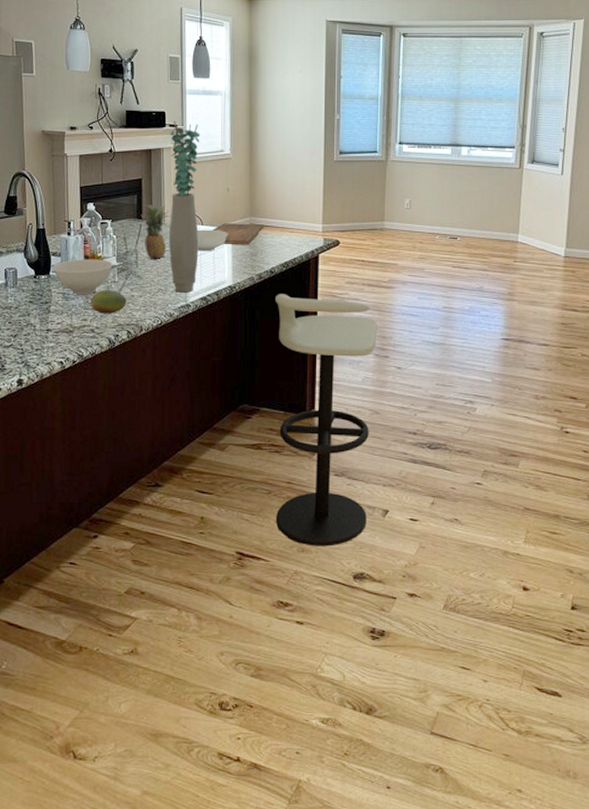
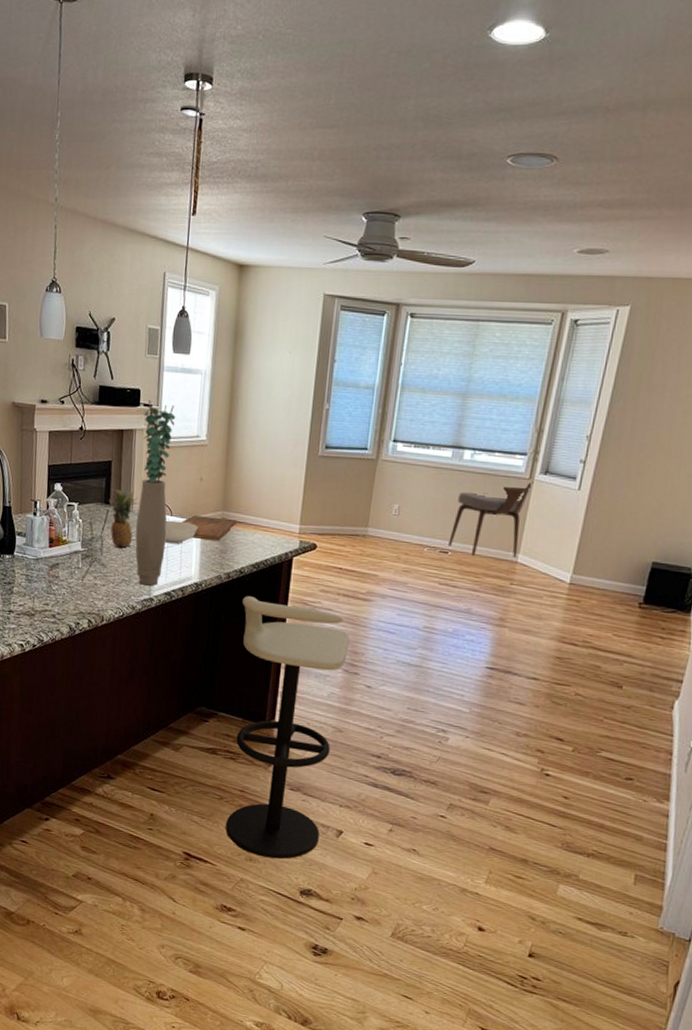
bowl: present [53,259,113,295] -> none [17,541,77,579]
fruit: present [90,290,127,314] -> none [52,575,89,601]
armchair: none [457,171,524,240] -> present [449,482,534,557]

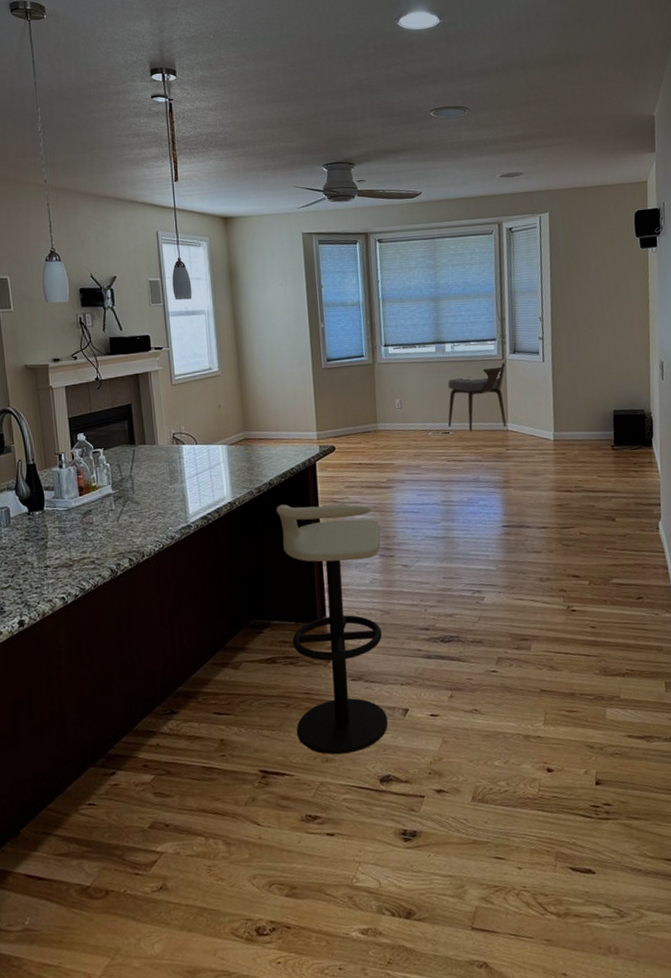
fruit: present [108,488,140,548] -> none [133,428,164,484]
vase: present [135,399,176,586] -> none [156,343,196,514]
bowl: present [165,520,198,544] -> none [192,447,224,471]
cutting board: present [182,515,237,540] -> none [207,438,259,461]

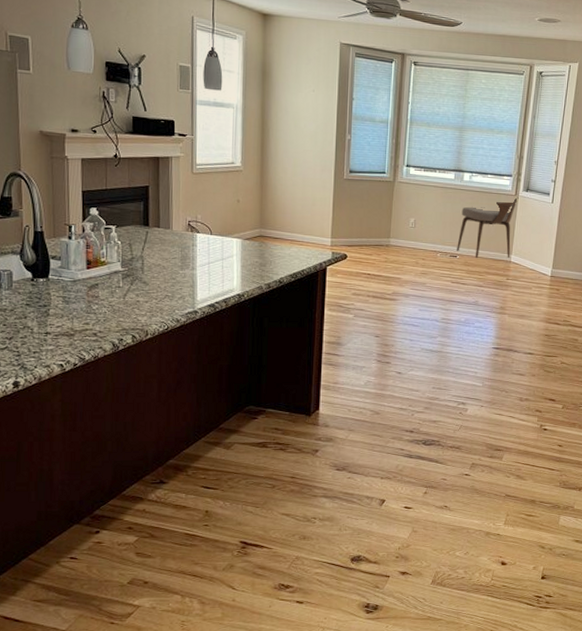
bar stool: present [276,504,388,755] -> none [279,303,381,534]

